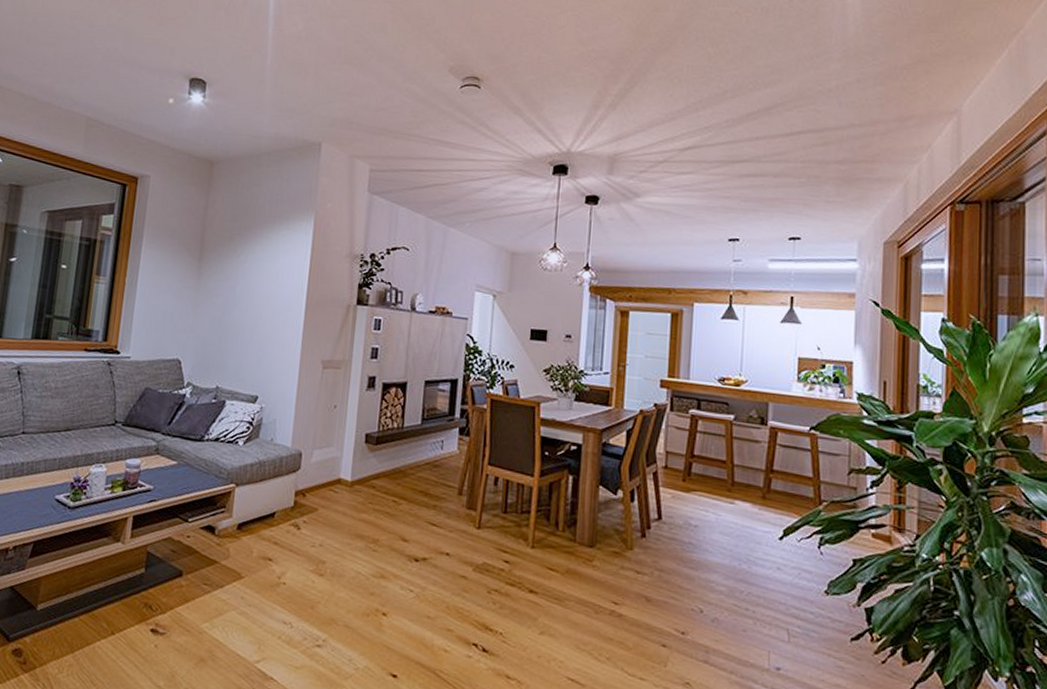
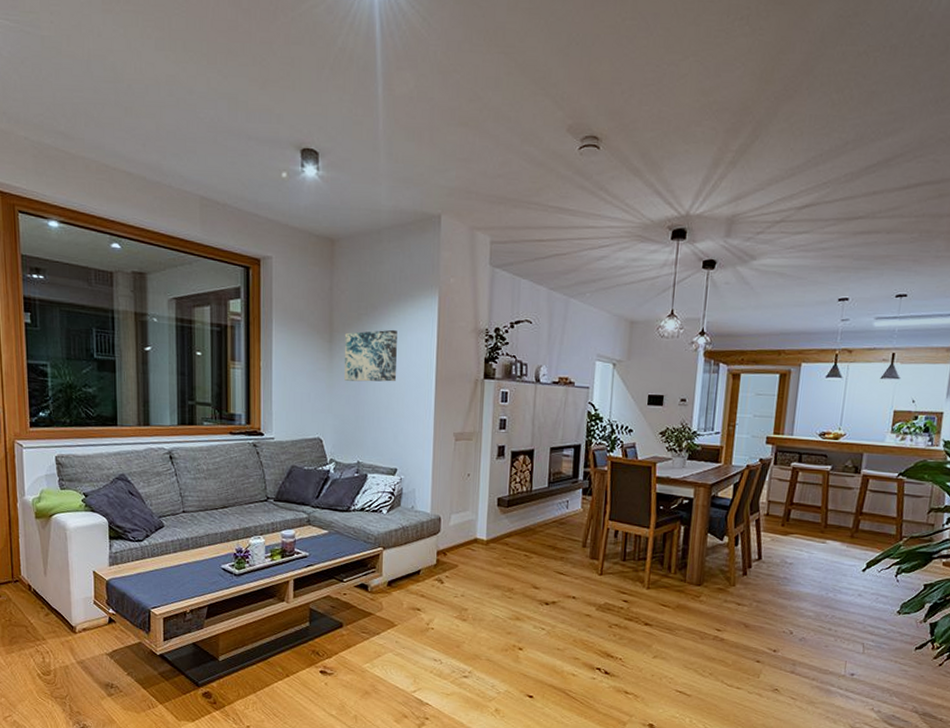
wall art: none [211,250,270,304] -> present [344,329,397,382]

